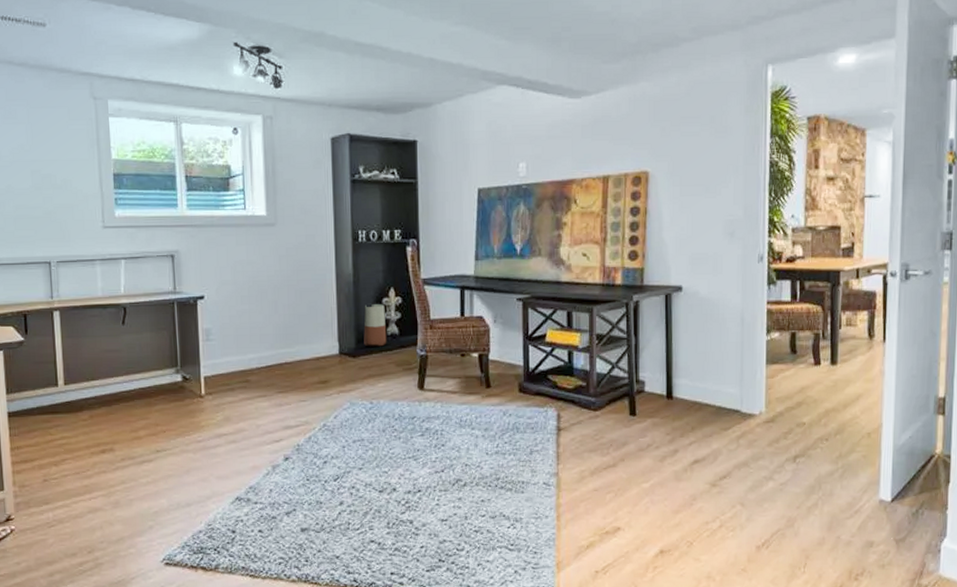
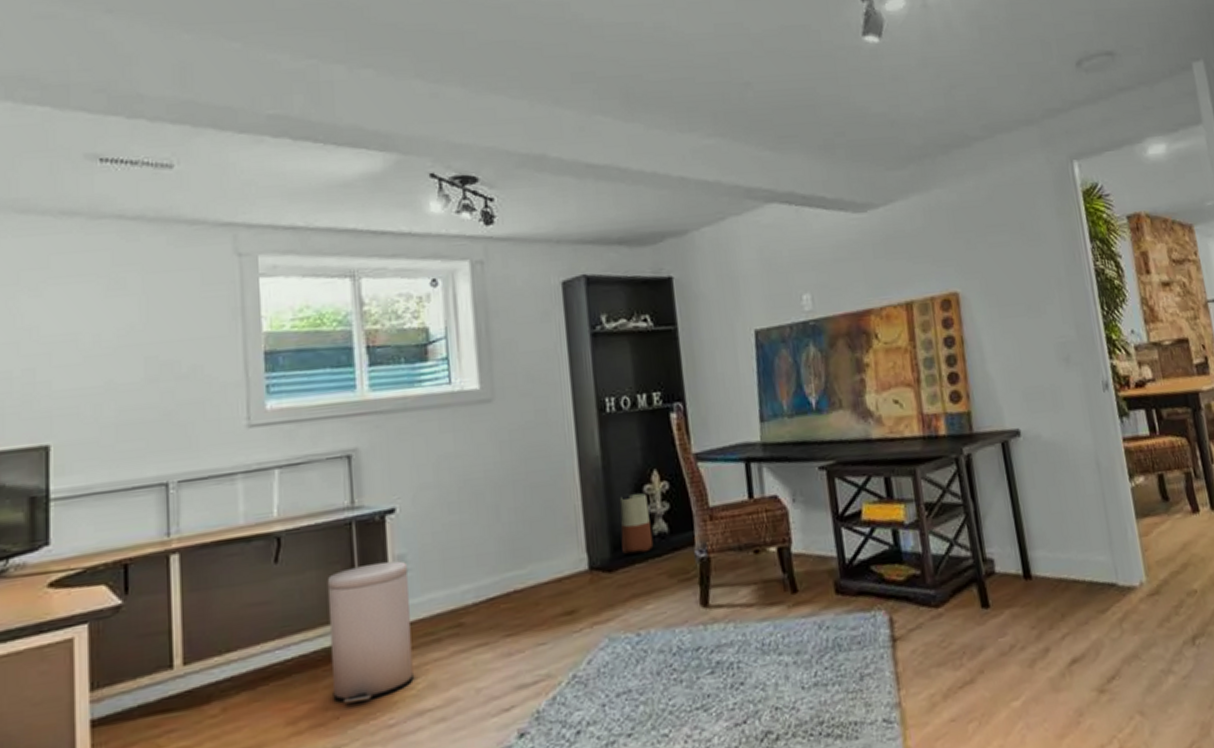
pedal bin: none [157,332,215,423] -> present [327,560,414,704]

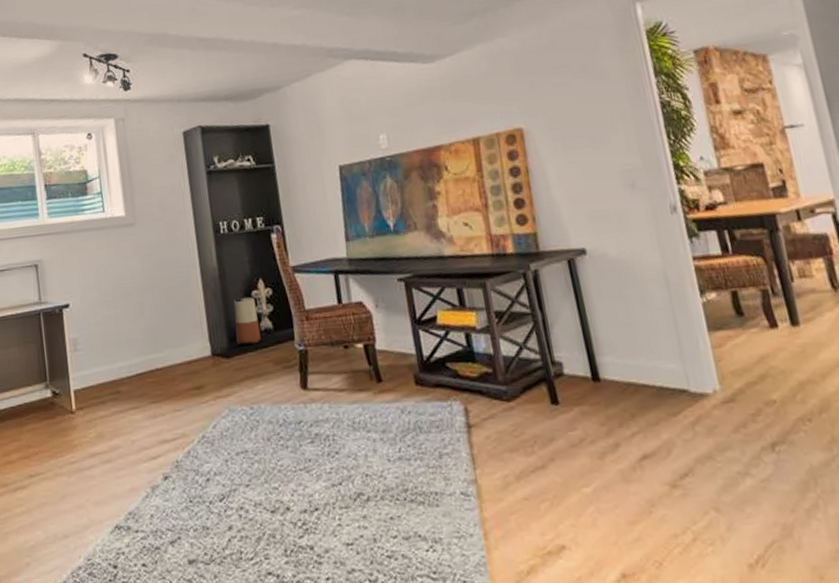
pedal bin: present [327,560,414,704] -> none [25,343,87,444]

